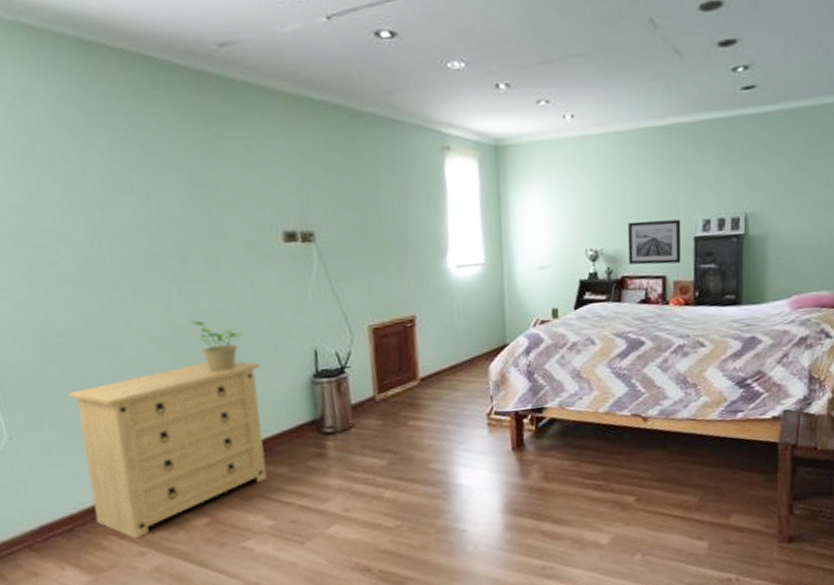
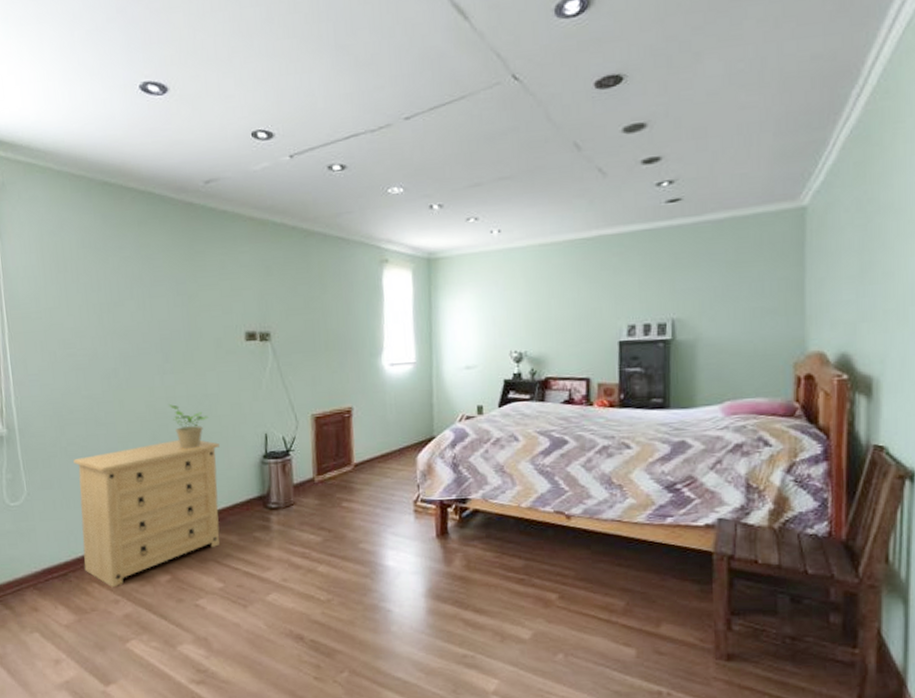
wall art: present [627,219,682,265] -> none [551,324,606,367]

